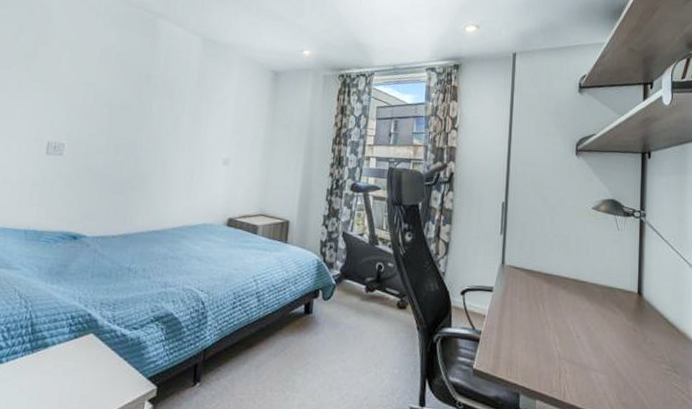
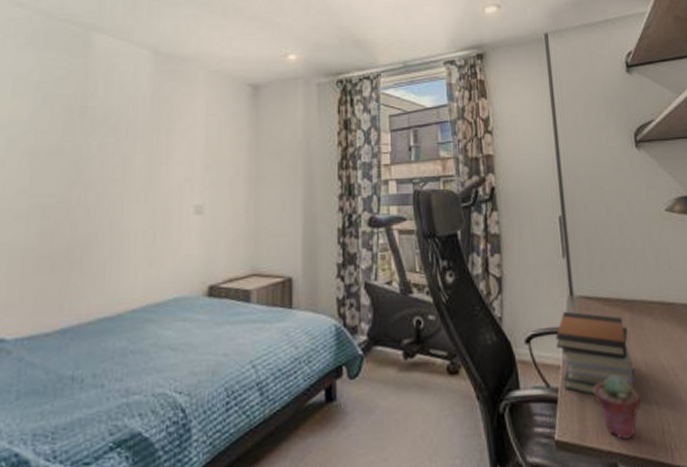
book stack: none [484,275,545,342] -> present [555,311,635,395]
potted succulent: none [509,329,546,378] -> present [593,375,641,441]

